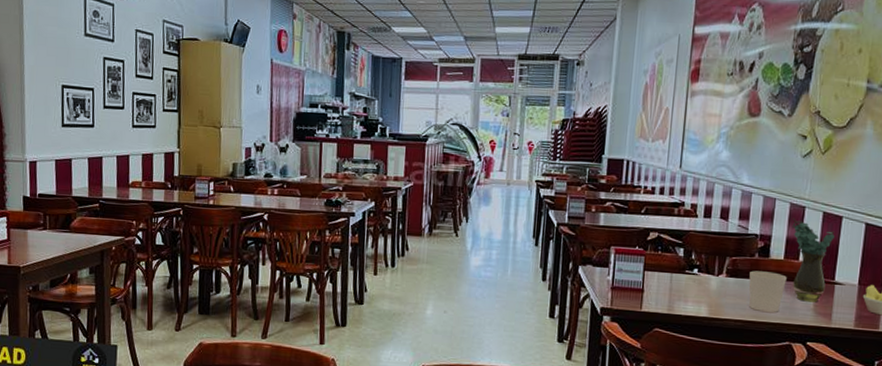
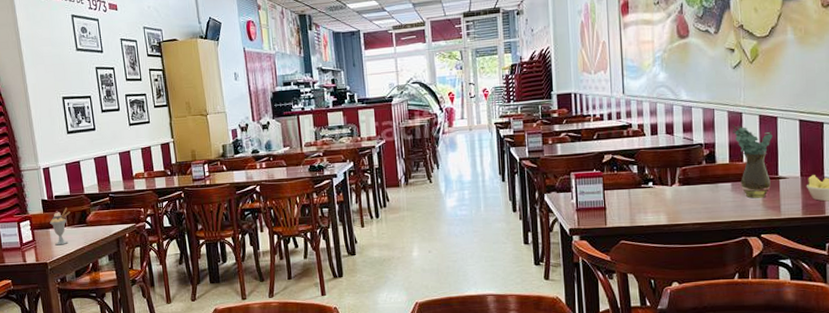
icecream: none [29,208,54,250] -> present [50,207,71,246]
dixie cup: present [749,270,787,314] -> none [700,175,735,214]

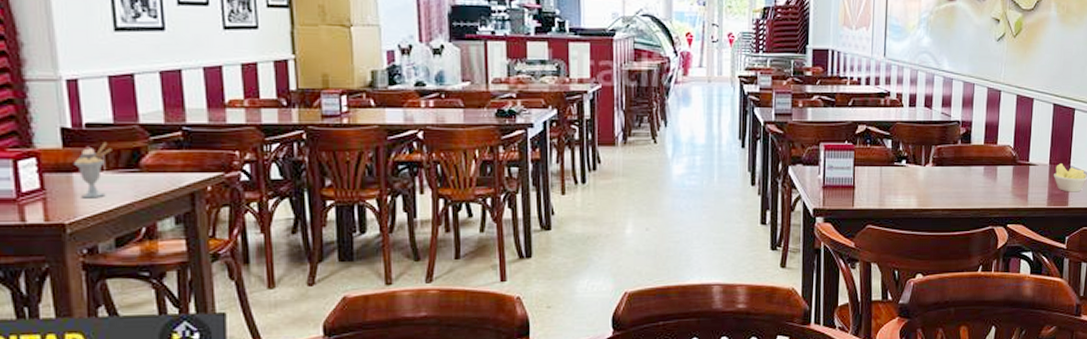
vase: present [732,124,773,199] -> none [990,102,1028,185]

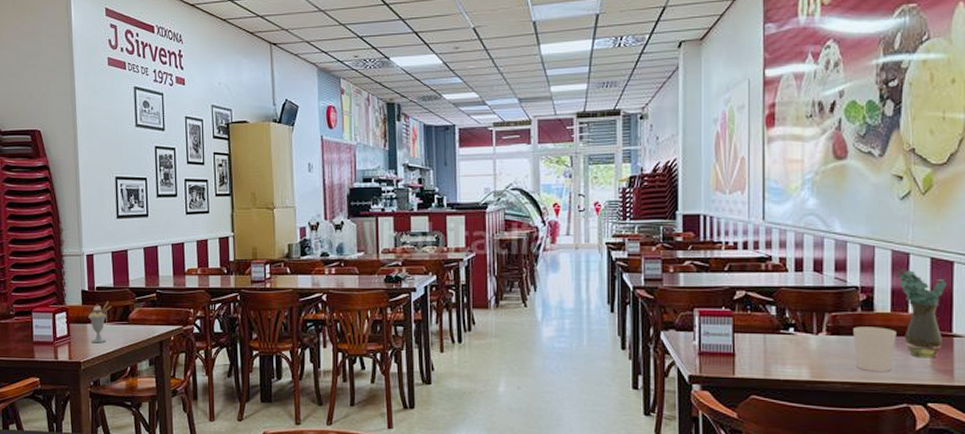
dixie cup: none [953,158,987,199] -> present [853,326,897,373]
vase: none [990,102,1028,185] -> present [896,266,947,359]

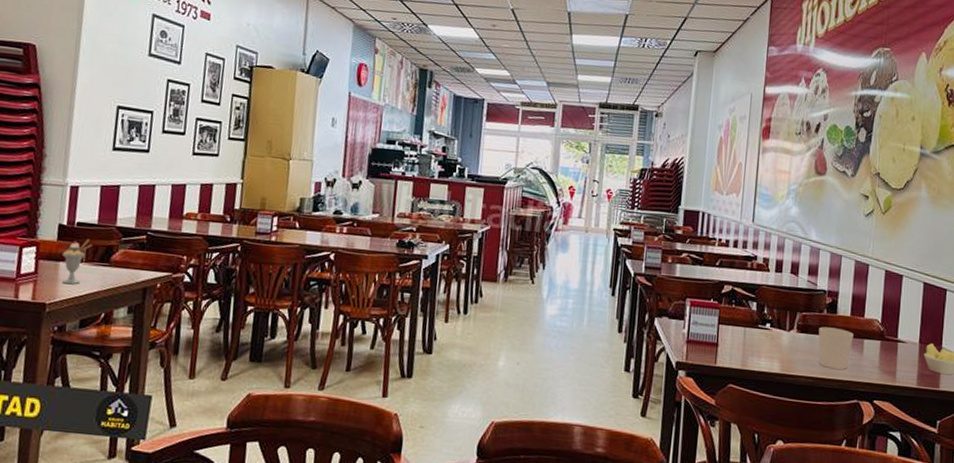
vase: present [896,266,947,359] -> none [857,275,896,360]

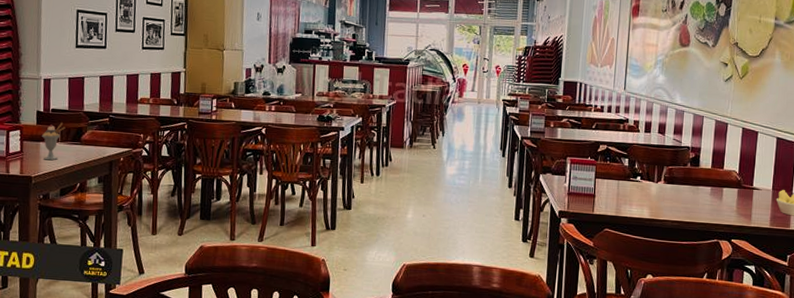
dixie cup: present [818,326,854,371] -> none [683,178,714,215]

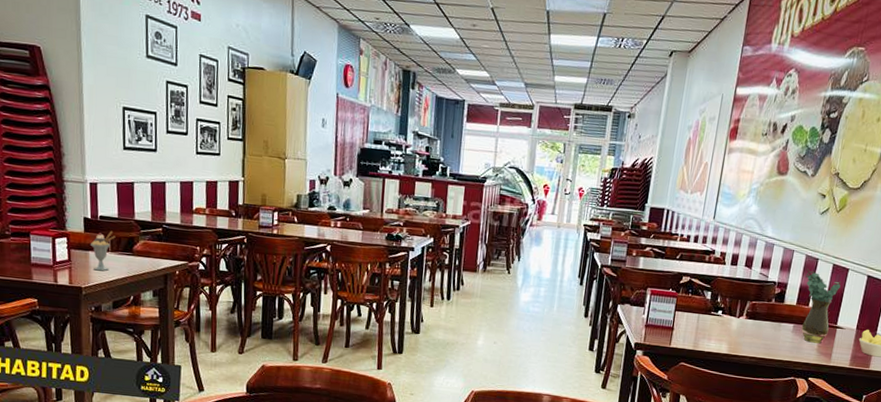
vase: none [717,133,752,205] -> present [801,268,841,344]

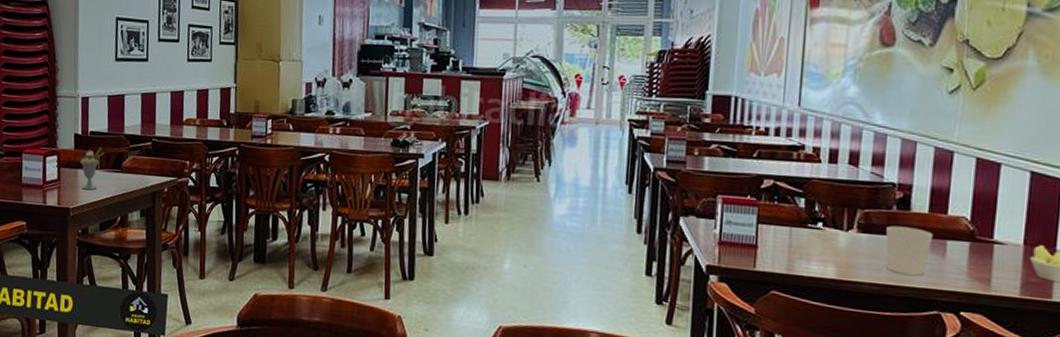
dixie cup: none [763,314,797,352] -> present [885,225,933,277]
vase: present [801,268,841,344] -> none [938,164,992,265]

